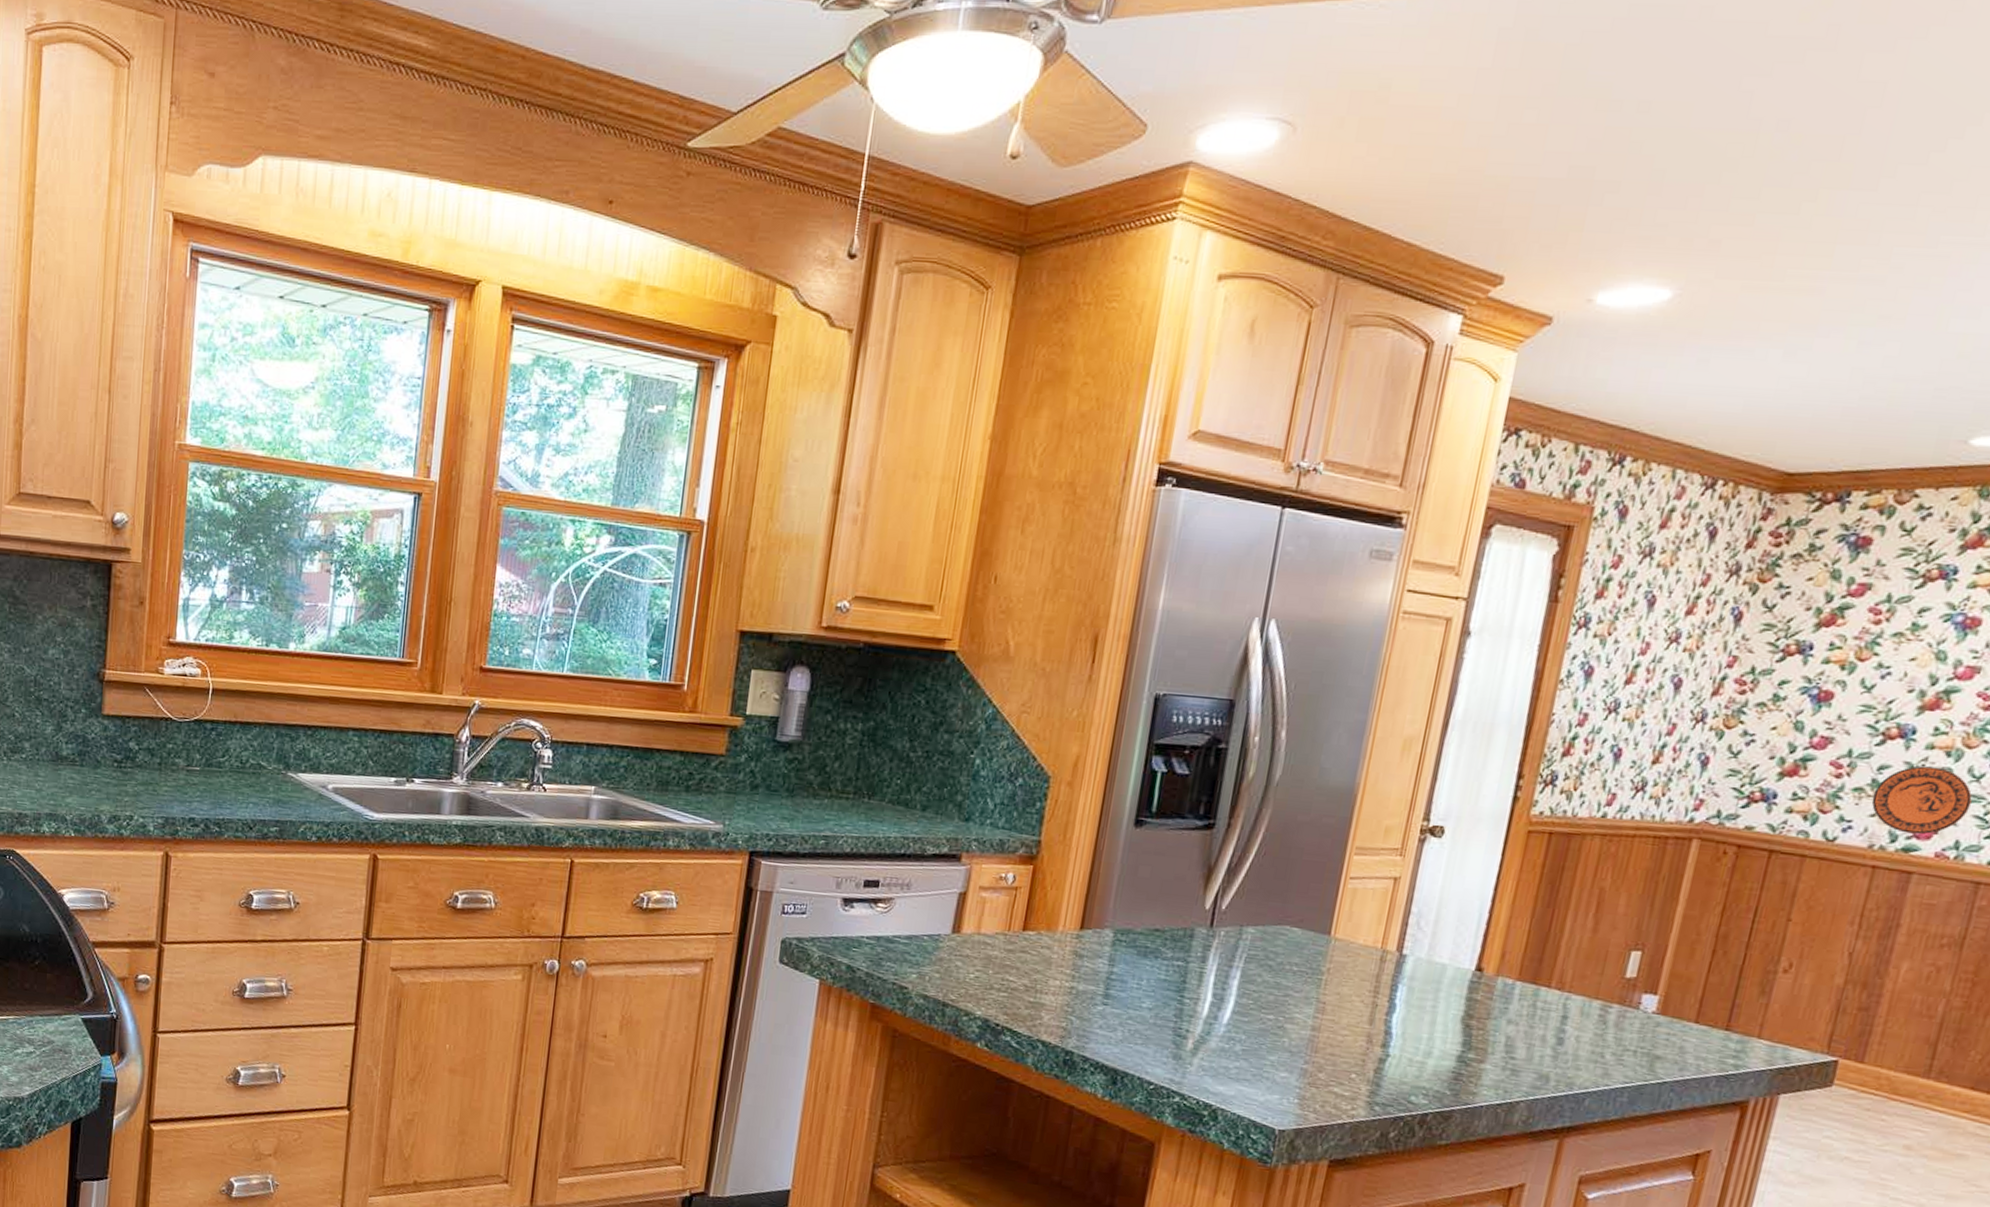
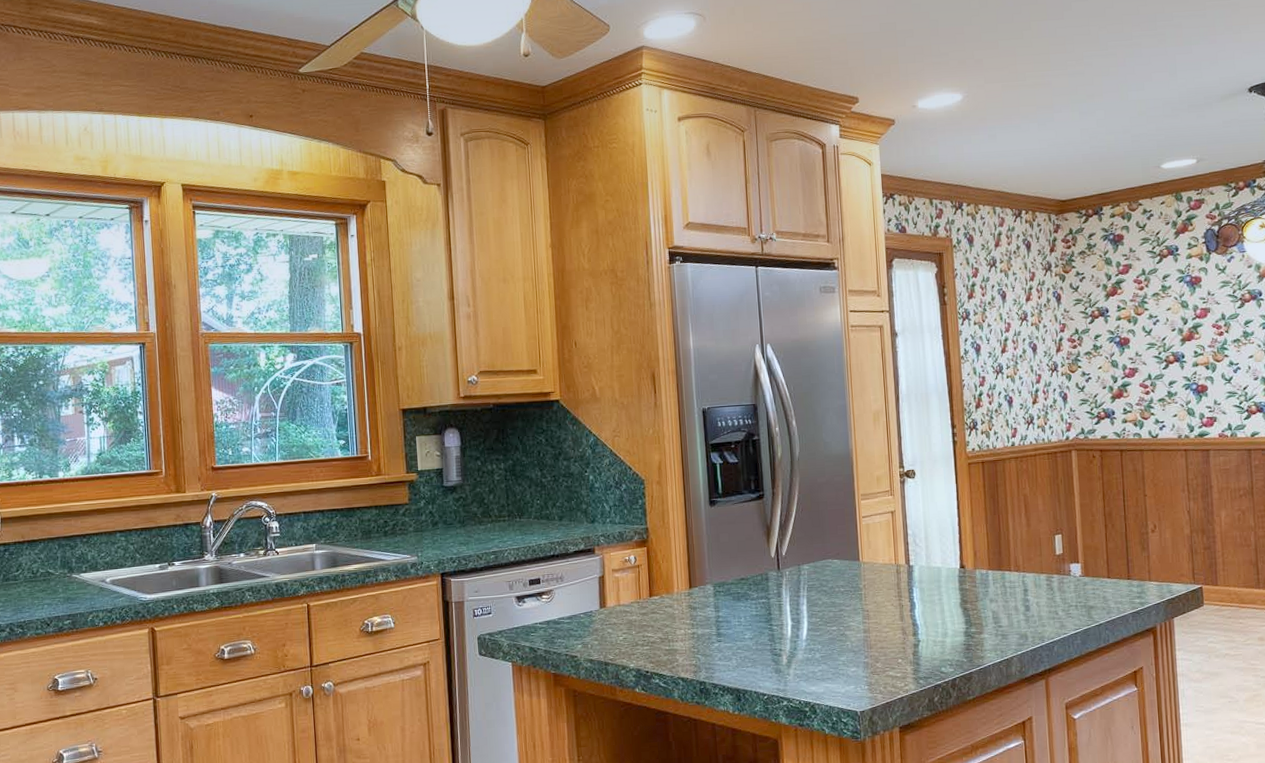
decorative plate: present [1871,766,1973,835] -> none [1171,377,1230,424]

